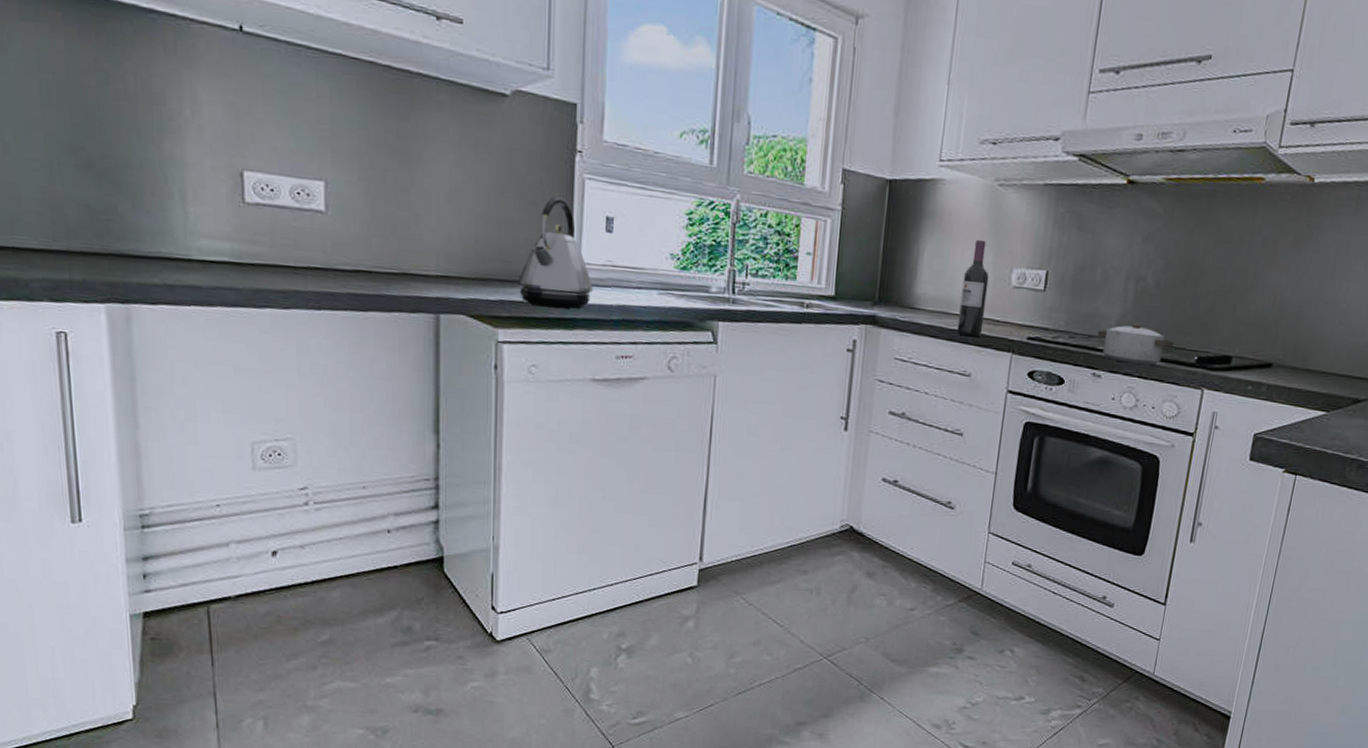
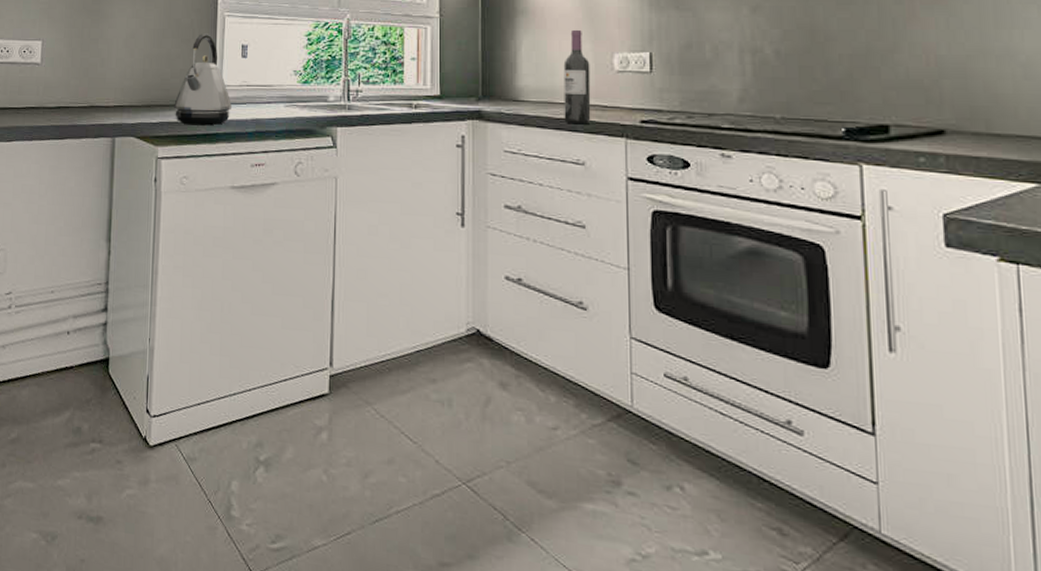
cooking pot: present [1098,322,1175,366] -> none [719,96,812,141]

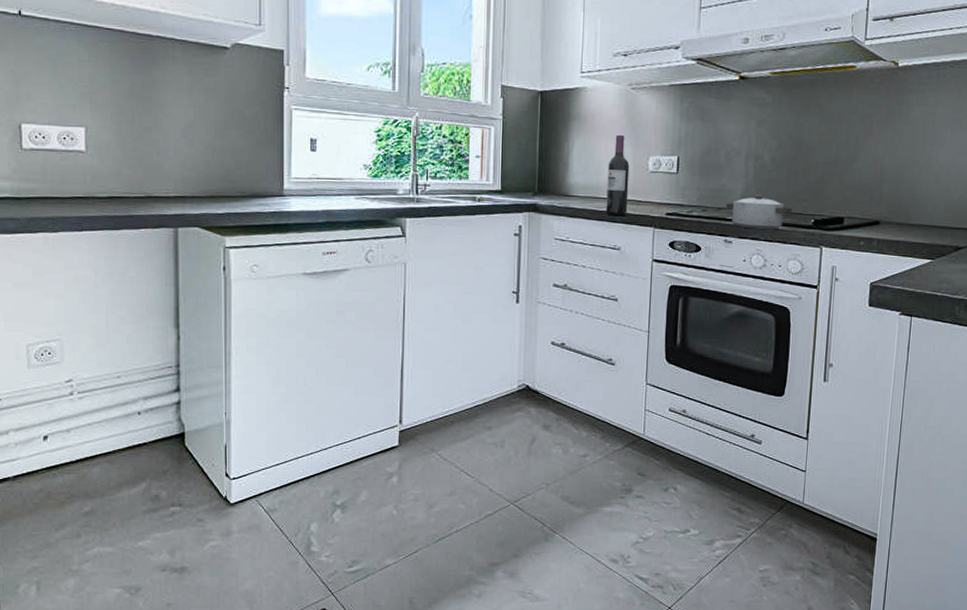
kettle: present [174,32,233,126] -> none [241,125,303,216]
cooking pot: none [719,96,812,141] -> present [726,194,793,230]

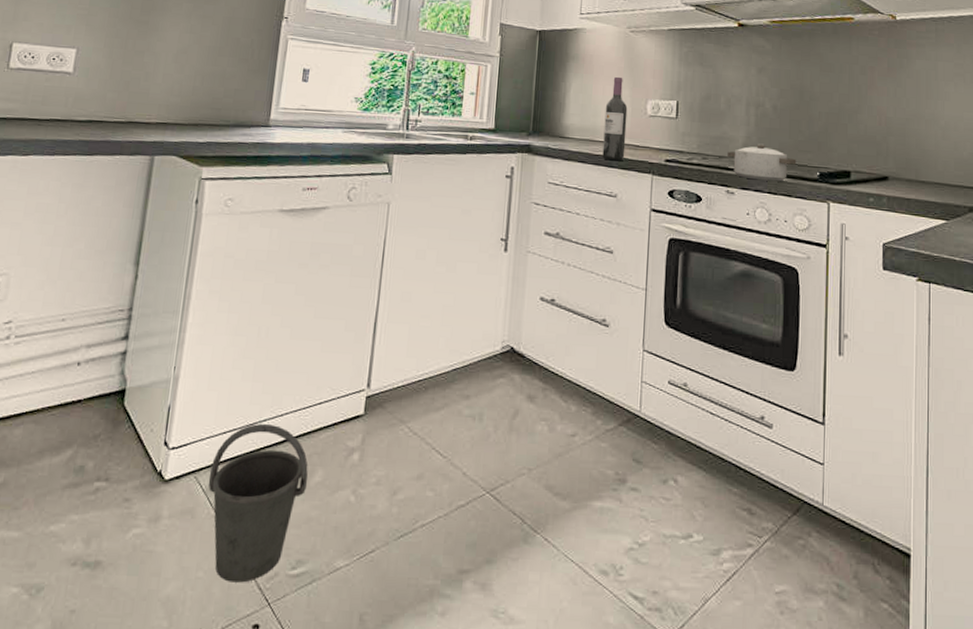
bucket: none [268,456,355,579] -> present [208,423,308,583]

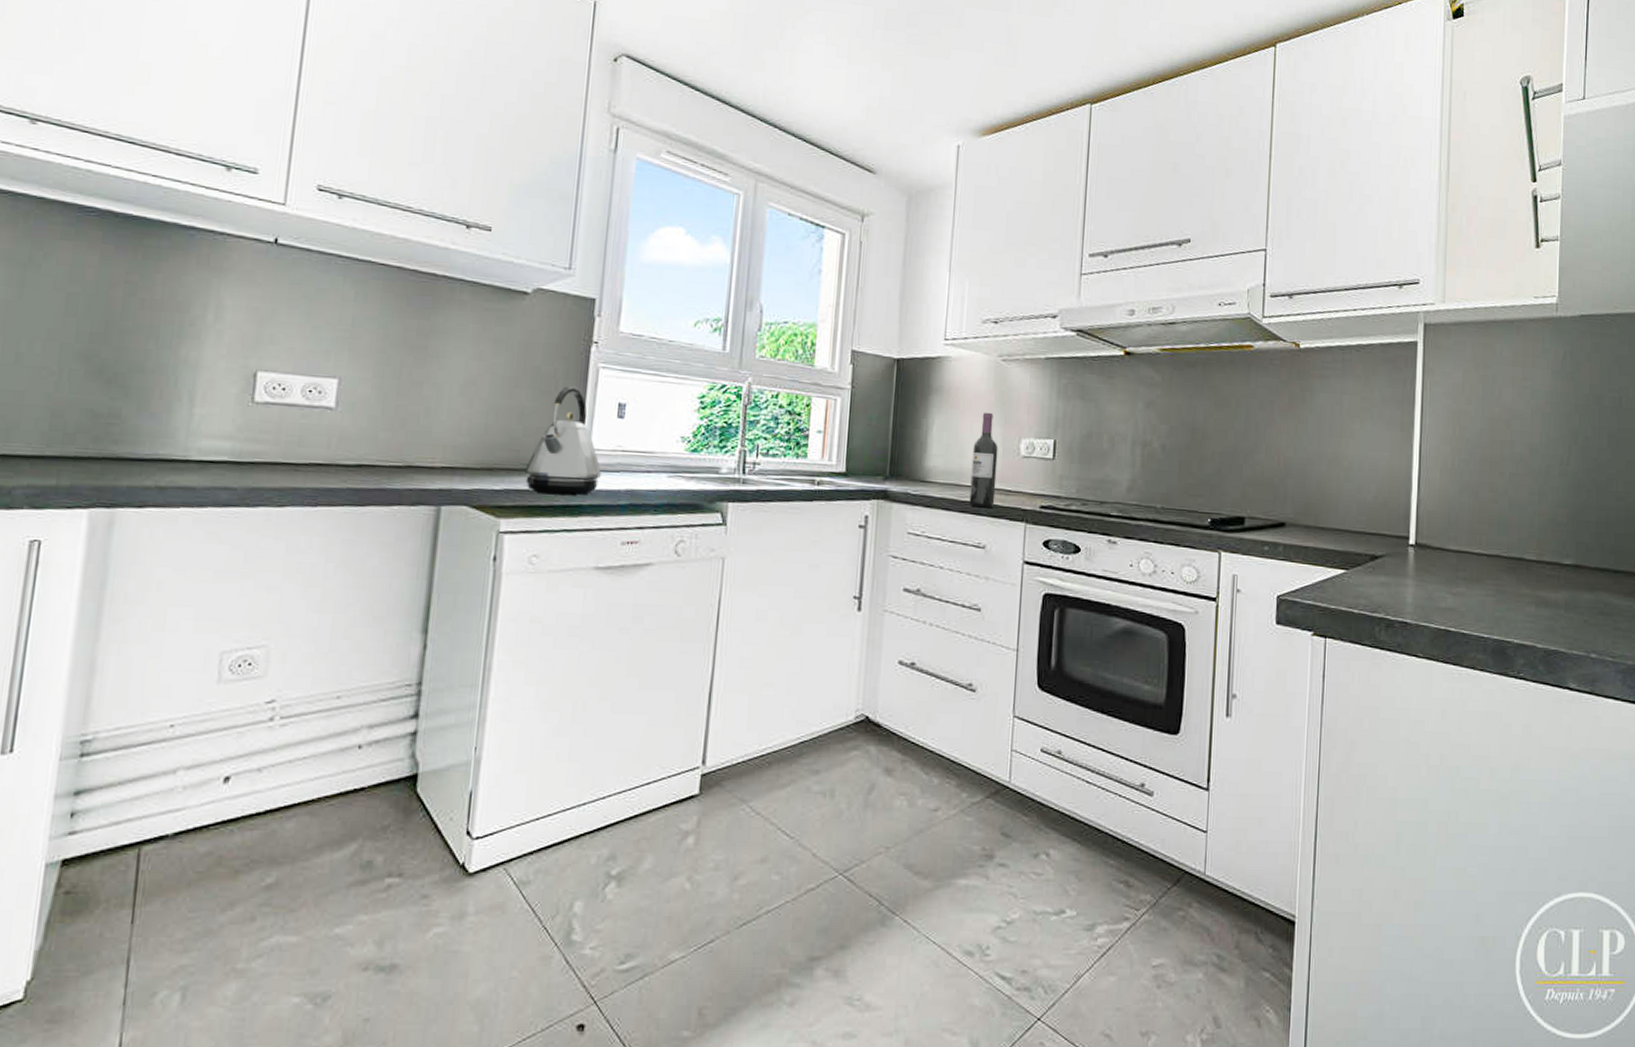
bucket: present [208,423,308,583] -> none [520,807,637,981]
kettle: none [224,54,288,147] -> present [525,385,602,495]
cooking pot: present [727,143,797,182] -> none [1110,487,1186,530]

